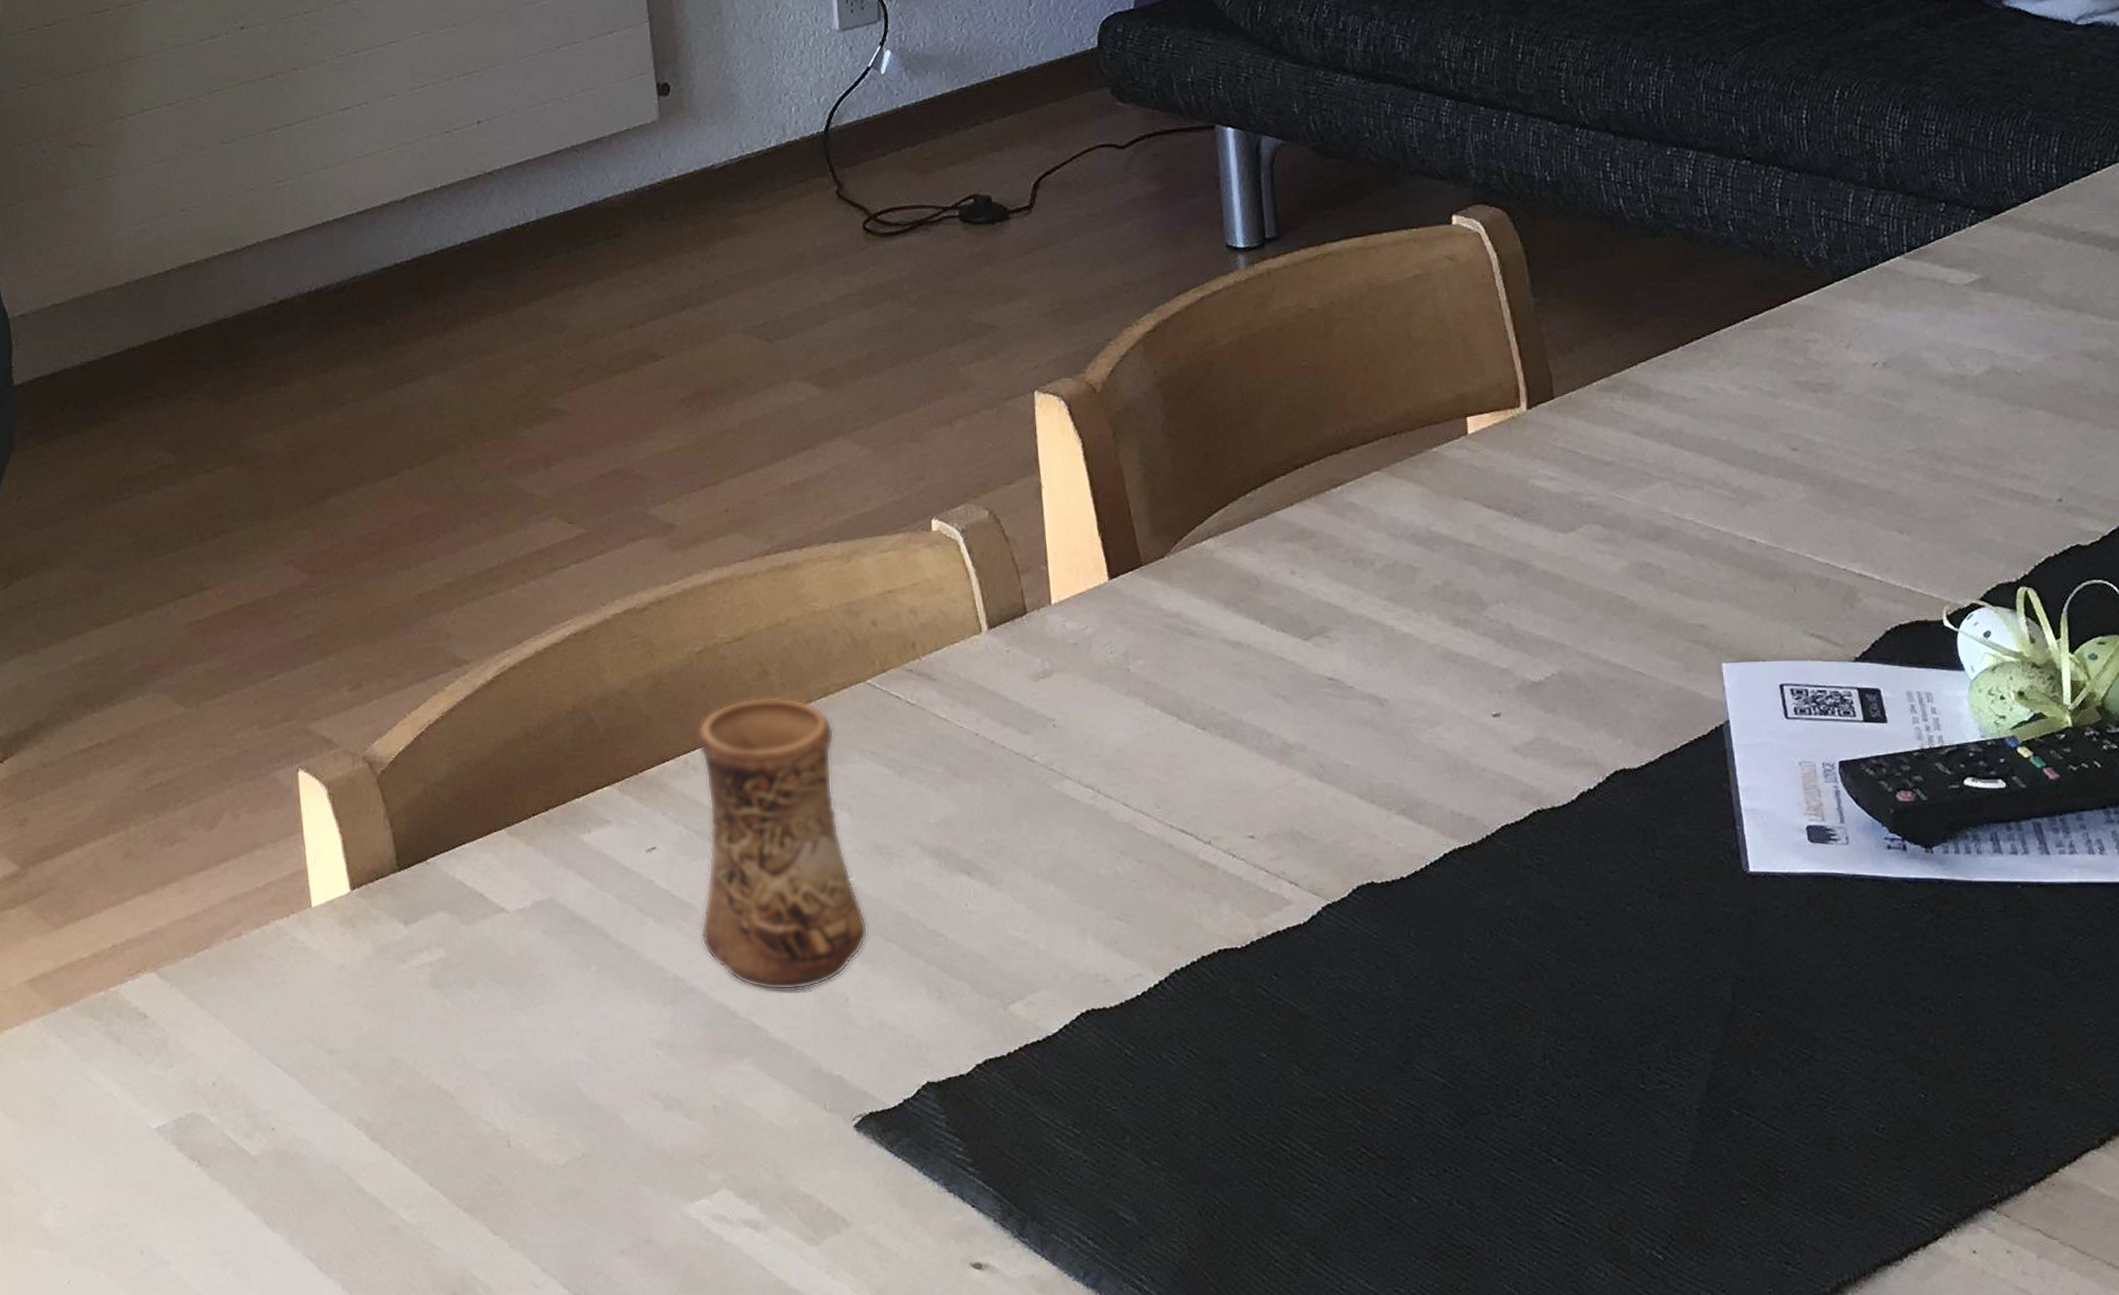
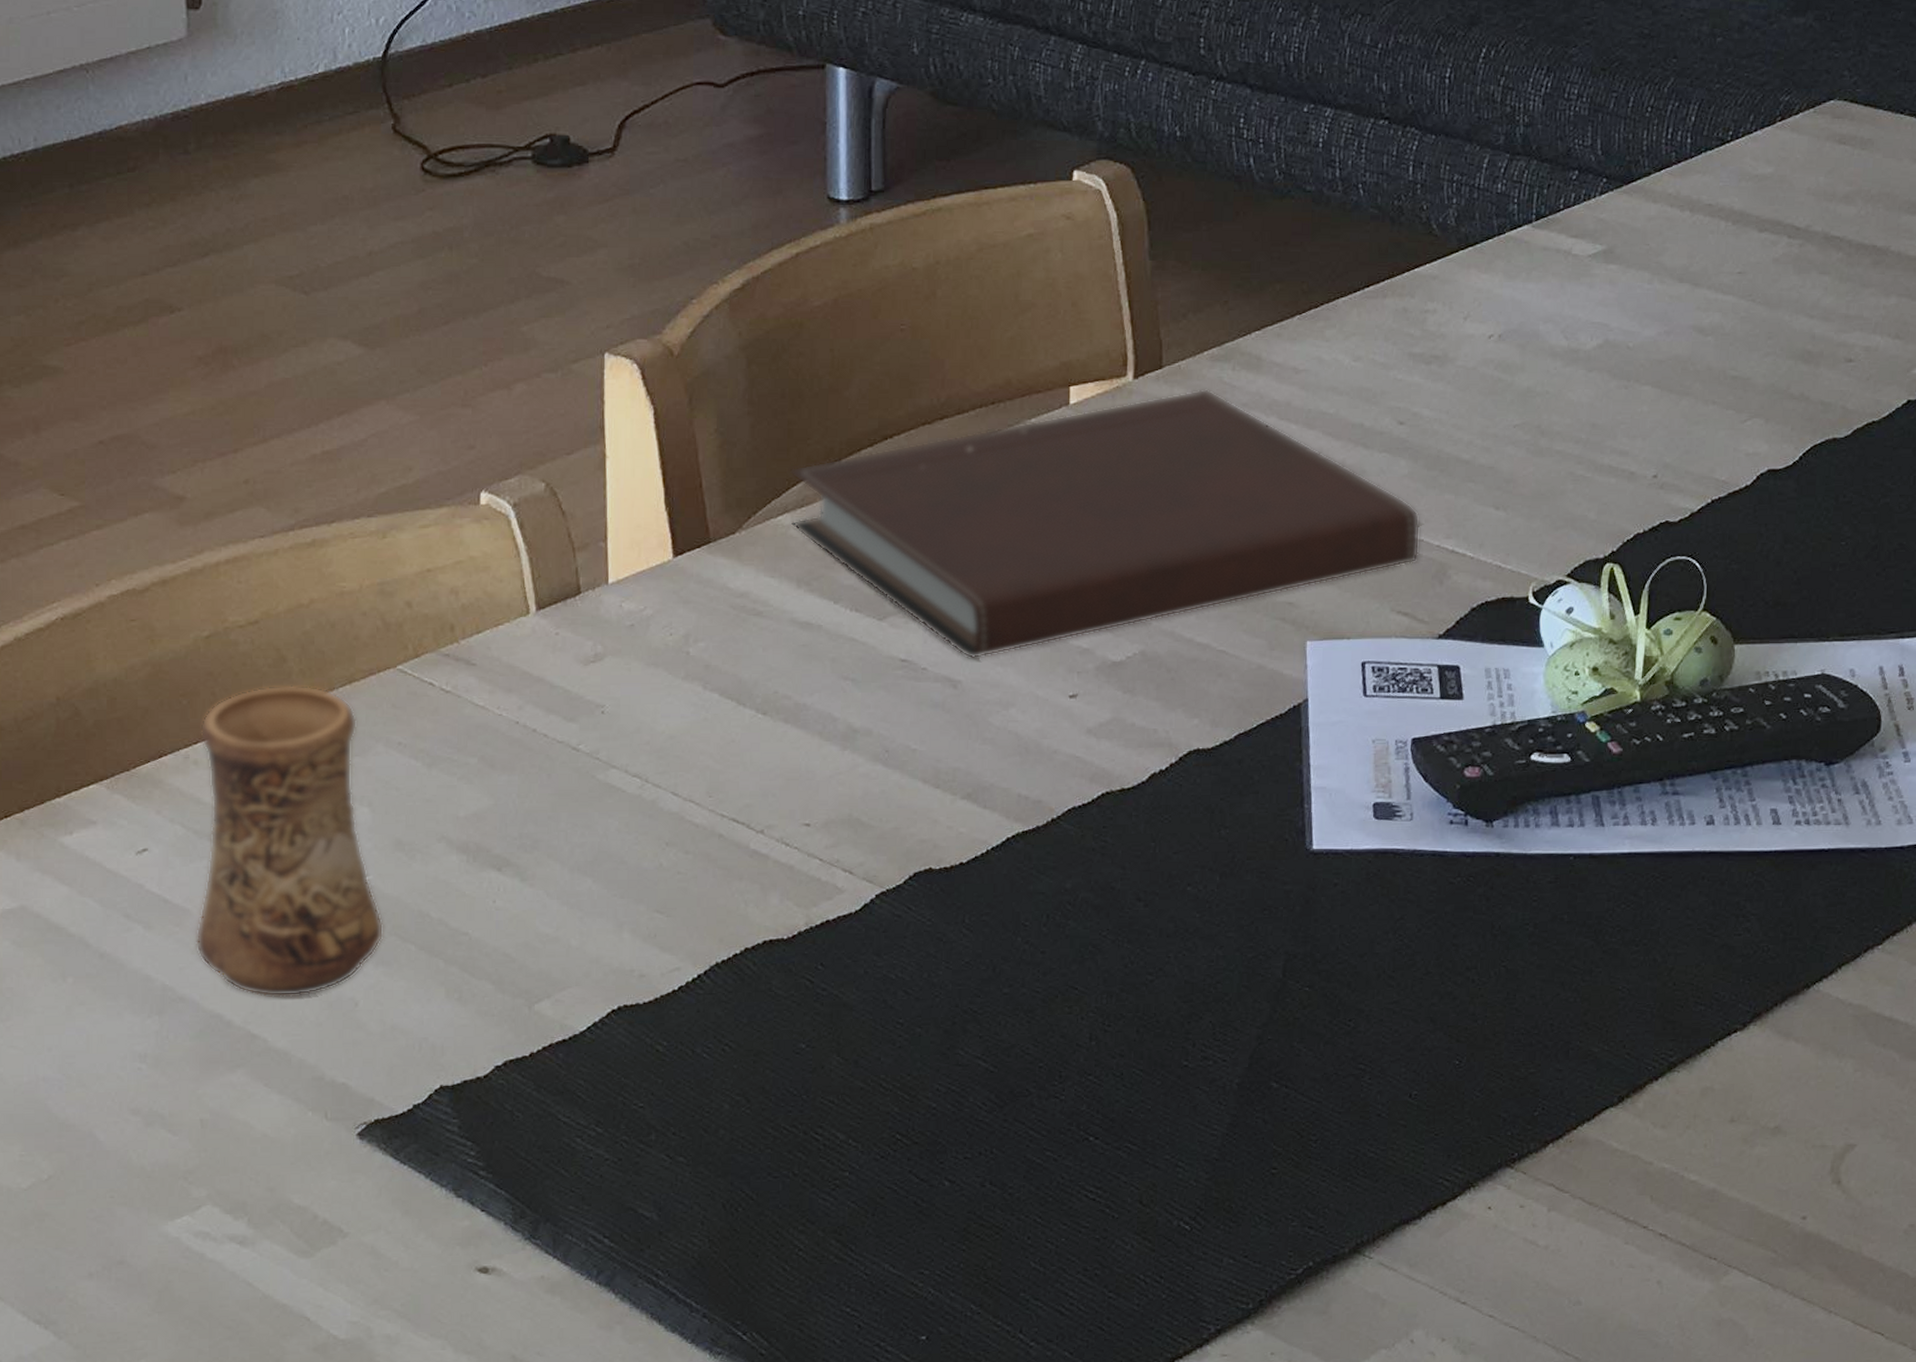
notebook: none [1209,418,1827,678] -> present [789,389,1421,659]

